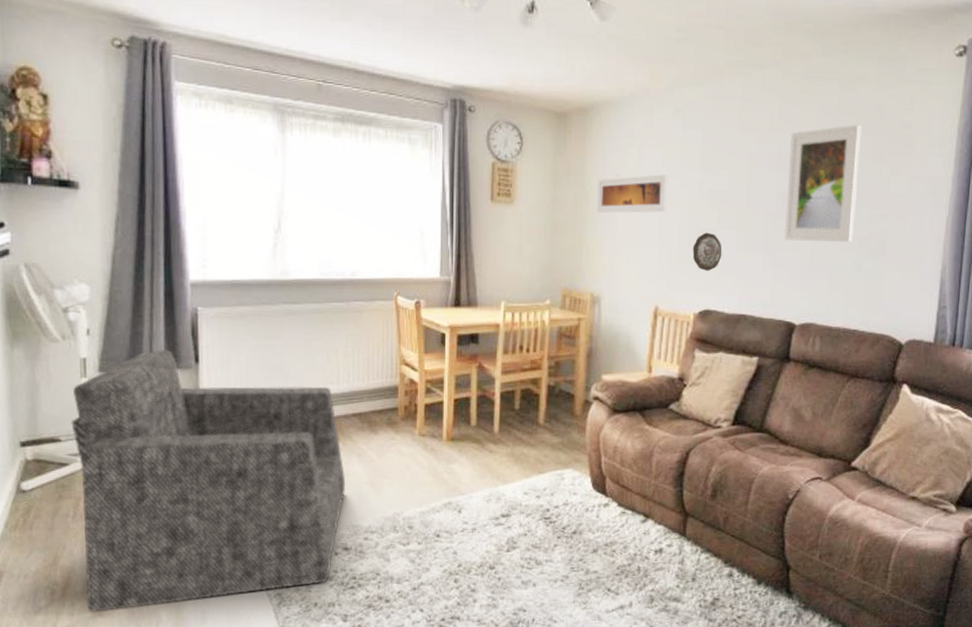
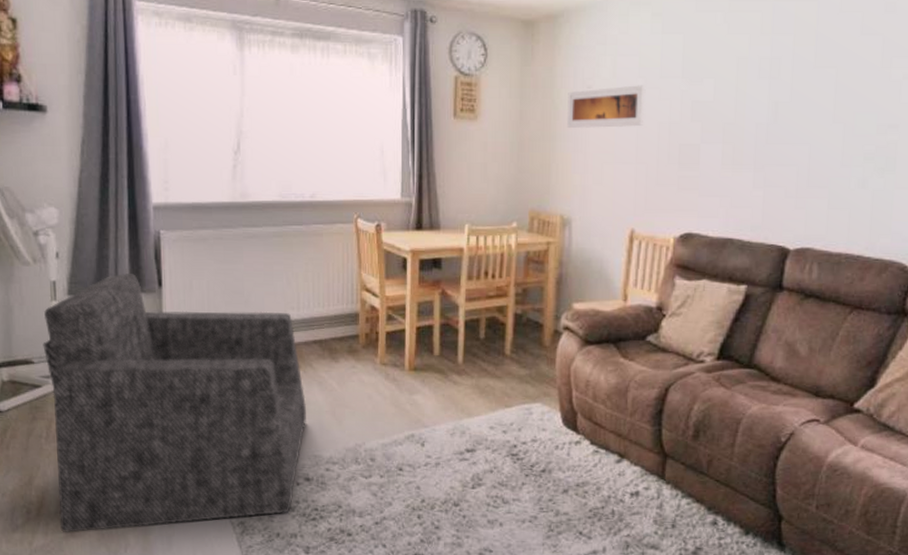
decorative plate: present [692,232,722,271] -> none [672,148,706,190]
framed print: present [784,125,862,243] -> none [777,24,868,158]

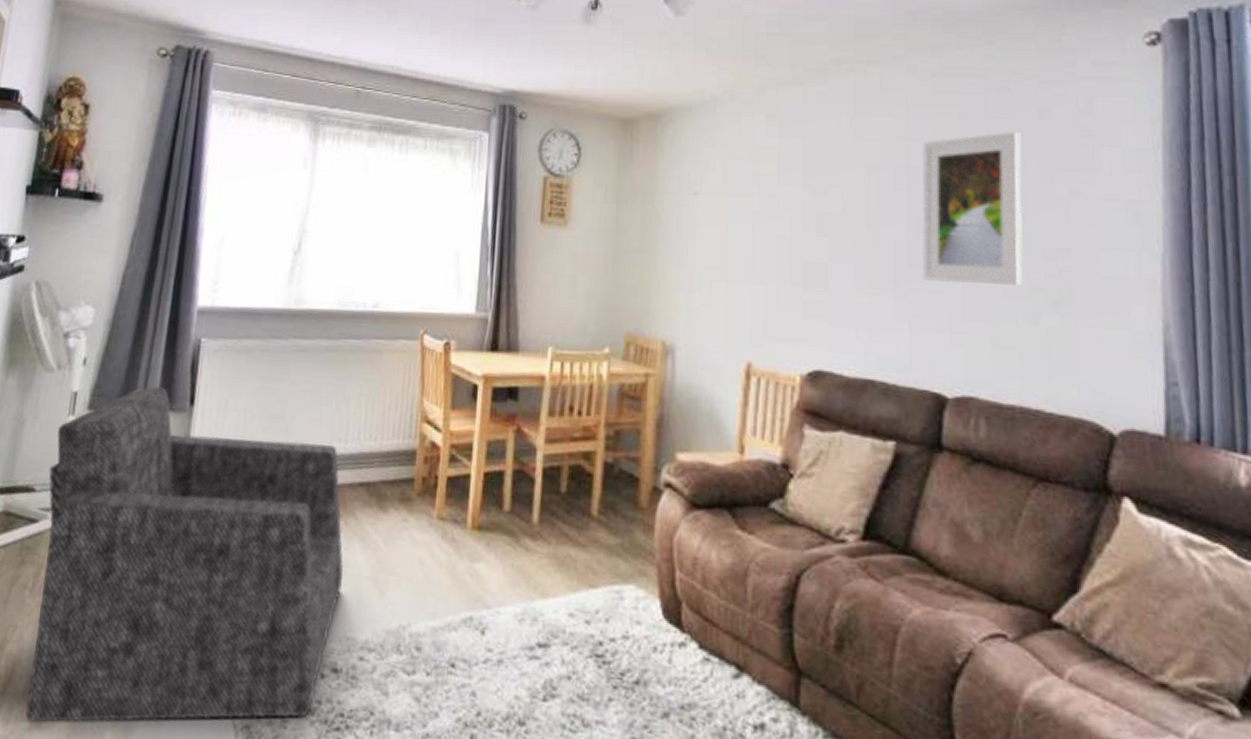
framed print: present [567,85,646,128] -> none [670,193,762,240]
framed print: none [777,24,868,158] -> present [921,132,1023,286]

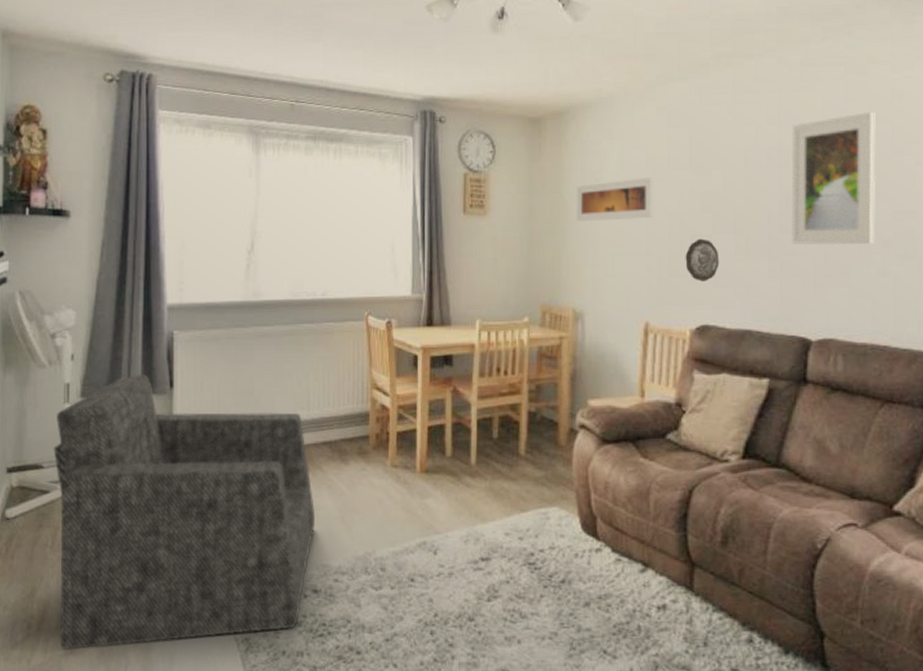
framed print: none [670,193,762,240] -> present [576,177,654,221]
decorative plate: none [796,267,837,318] -> present [685,238,720,281]

